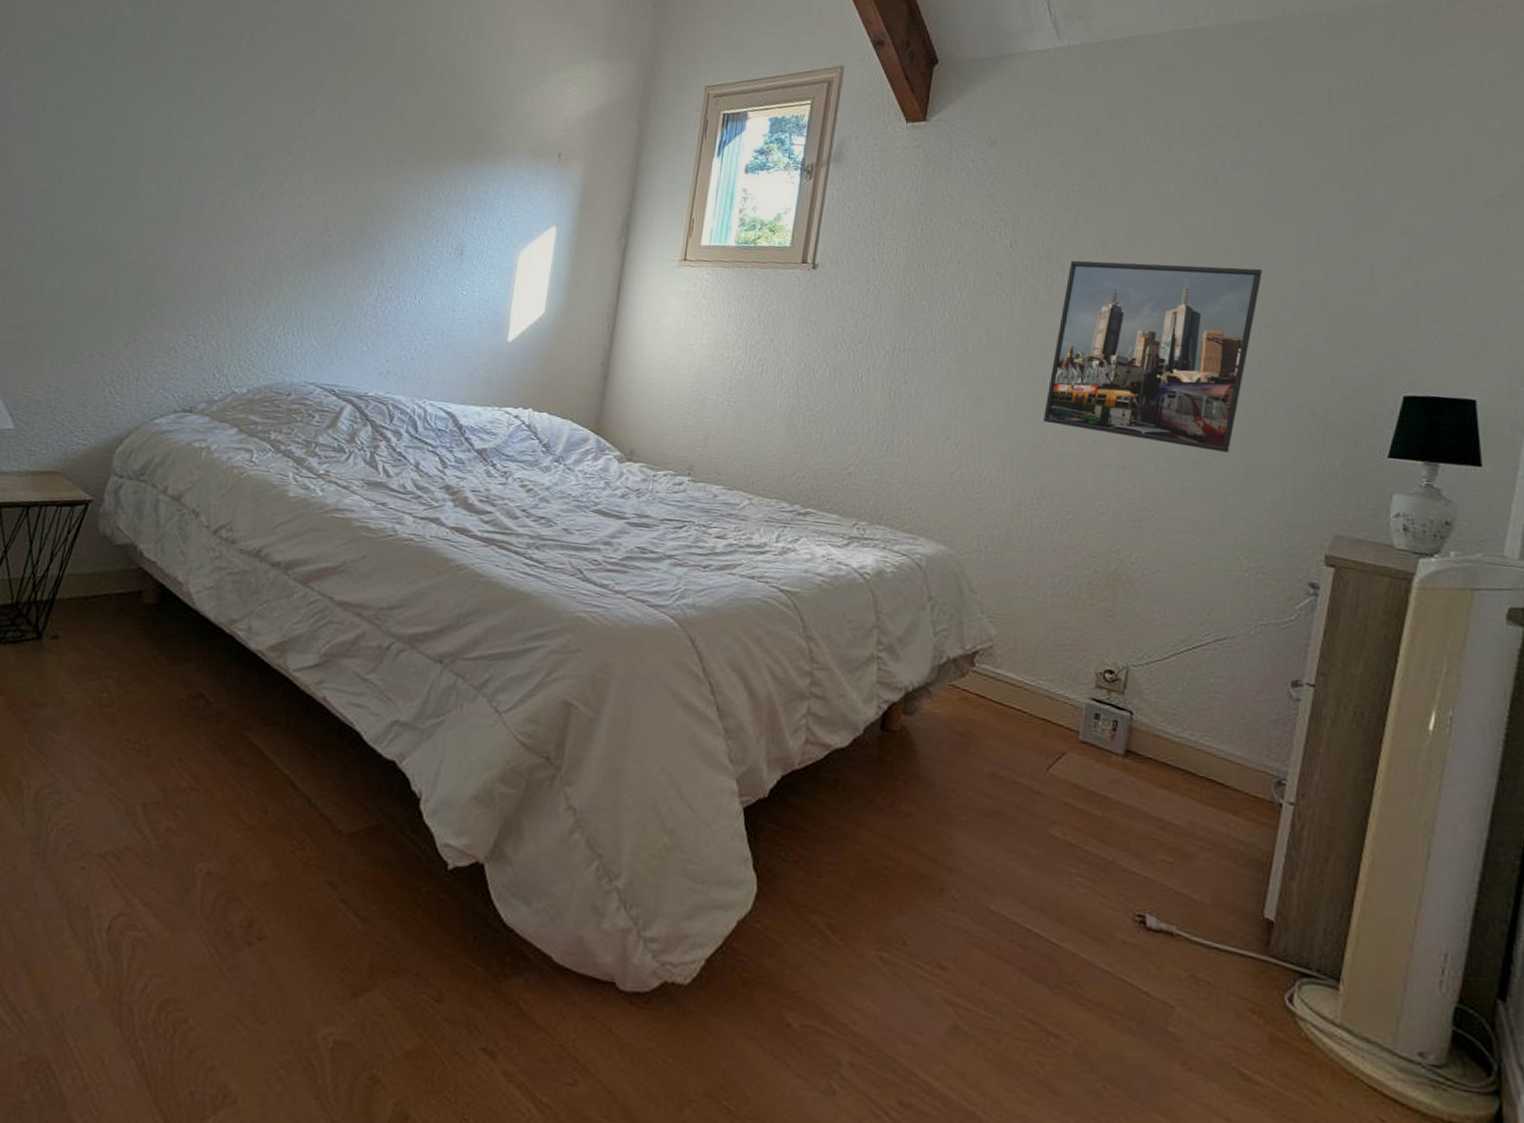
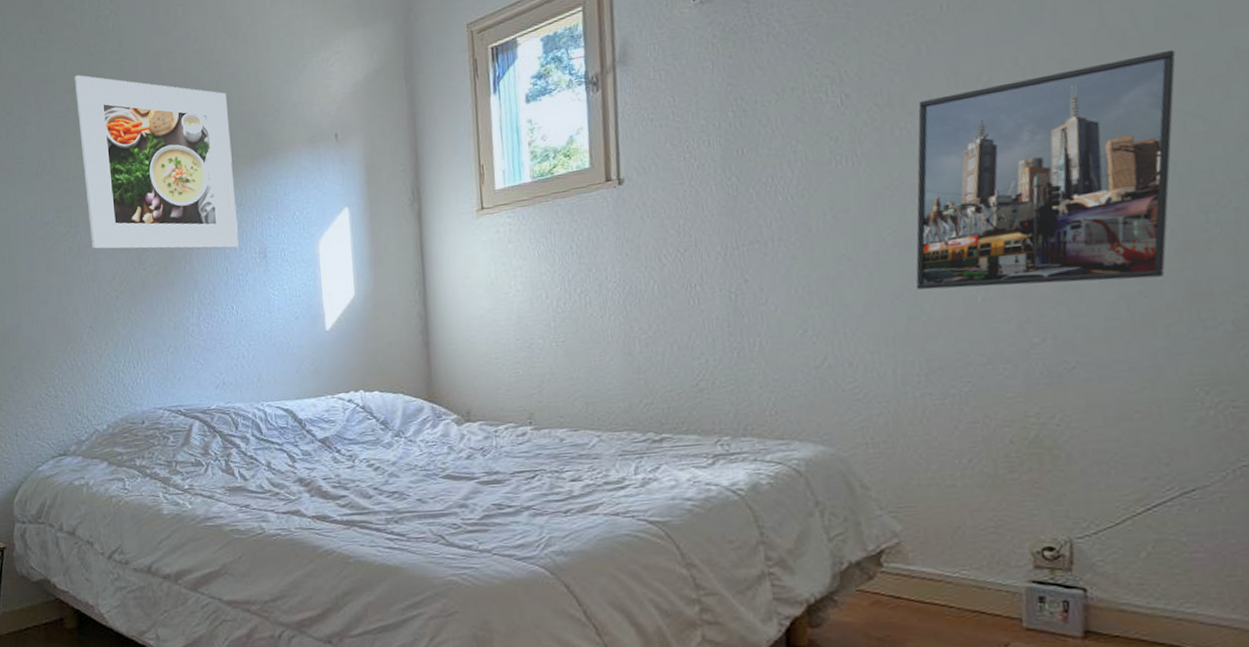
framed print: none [276,23,458,238] -> present [75,75,239,250]

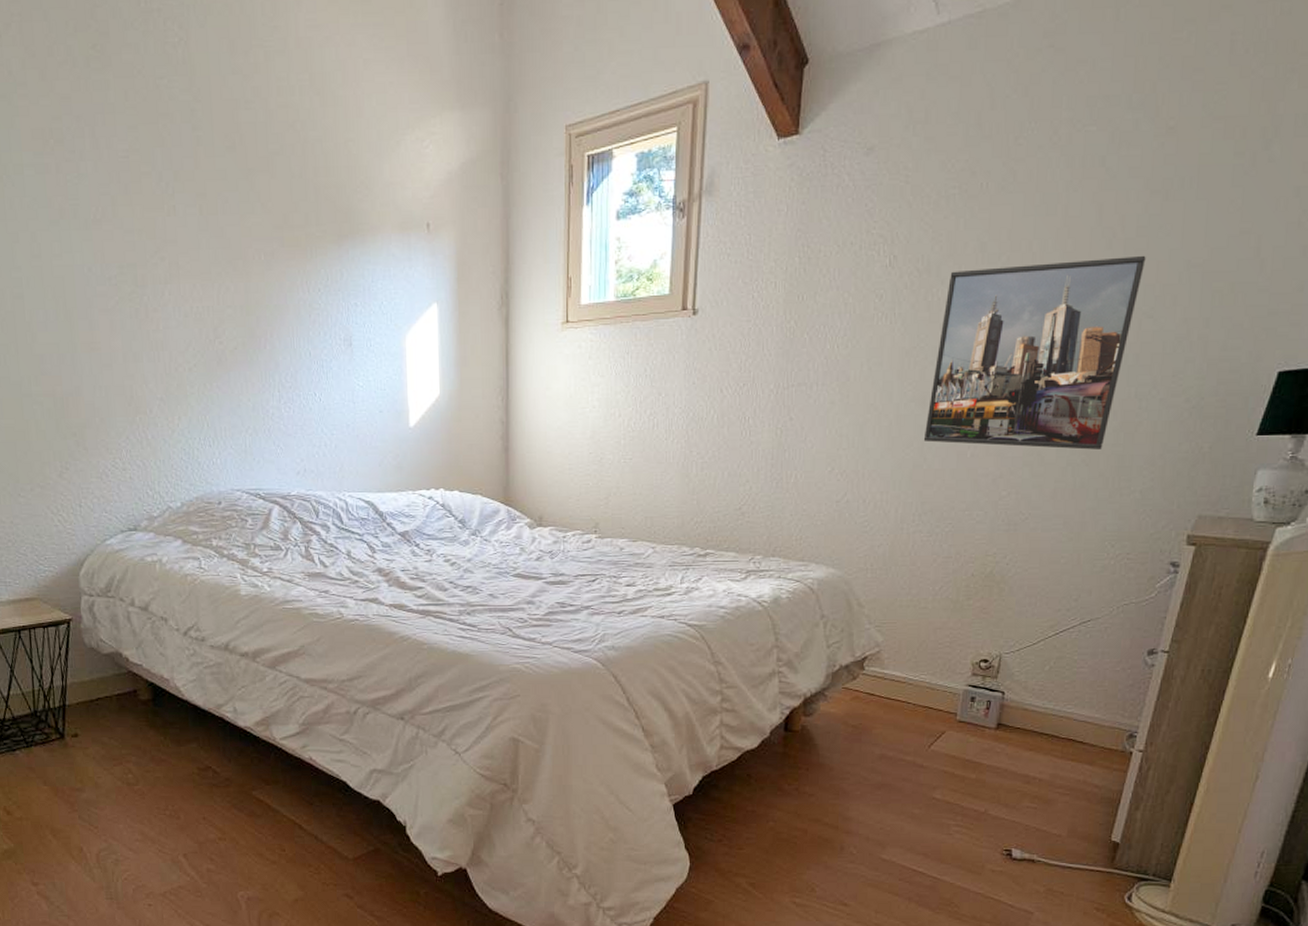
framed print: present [75,75,239,250] -> none [138,110,323,331]

